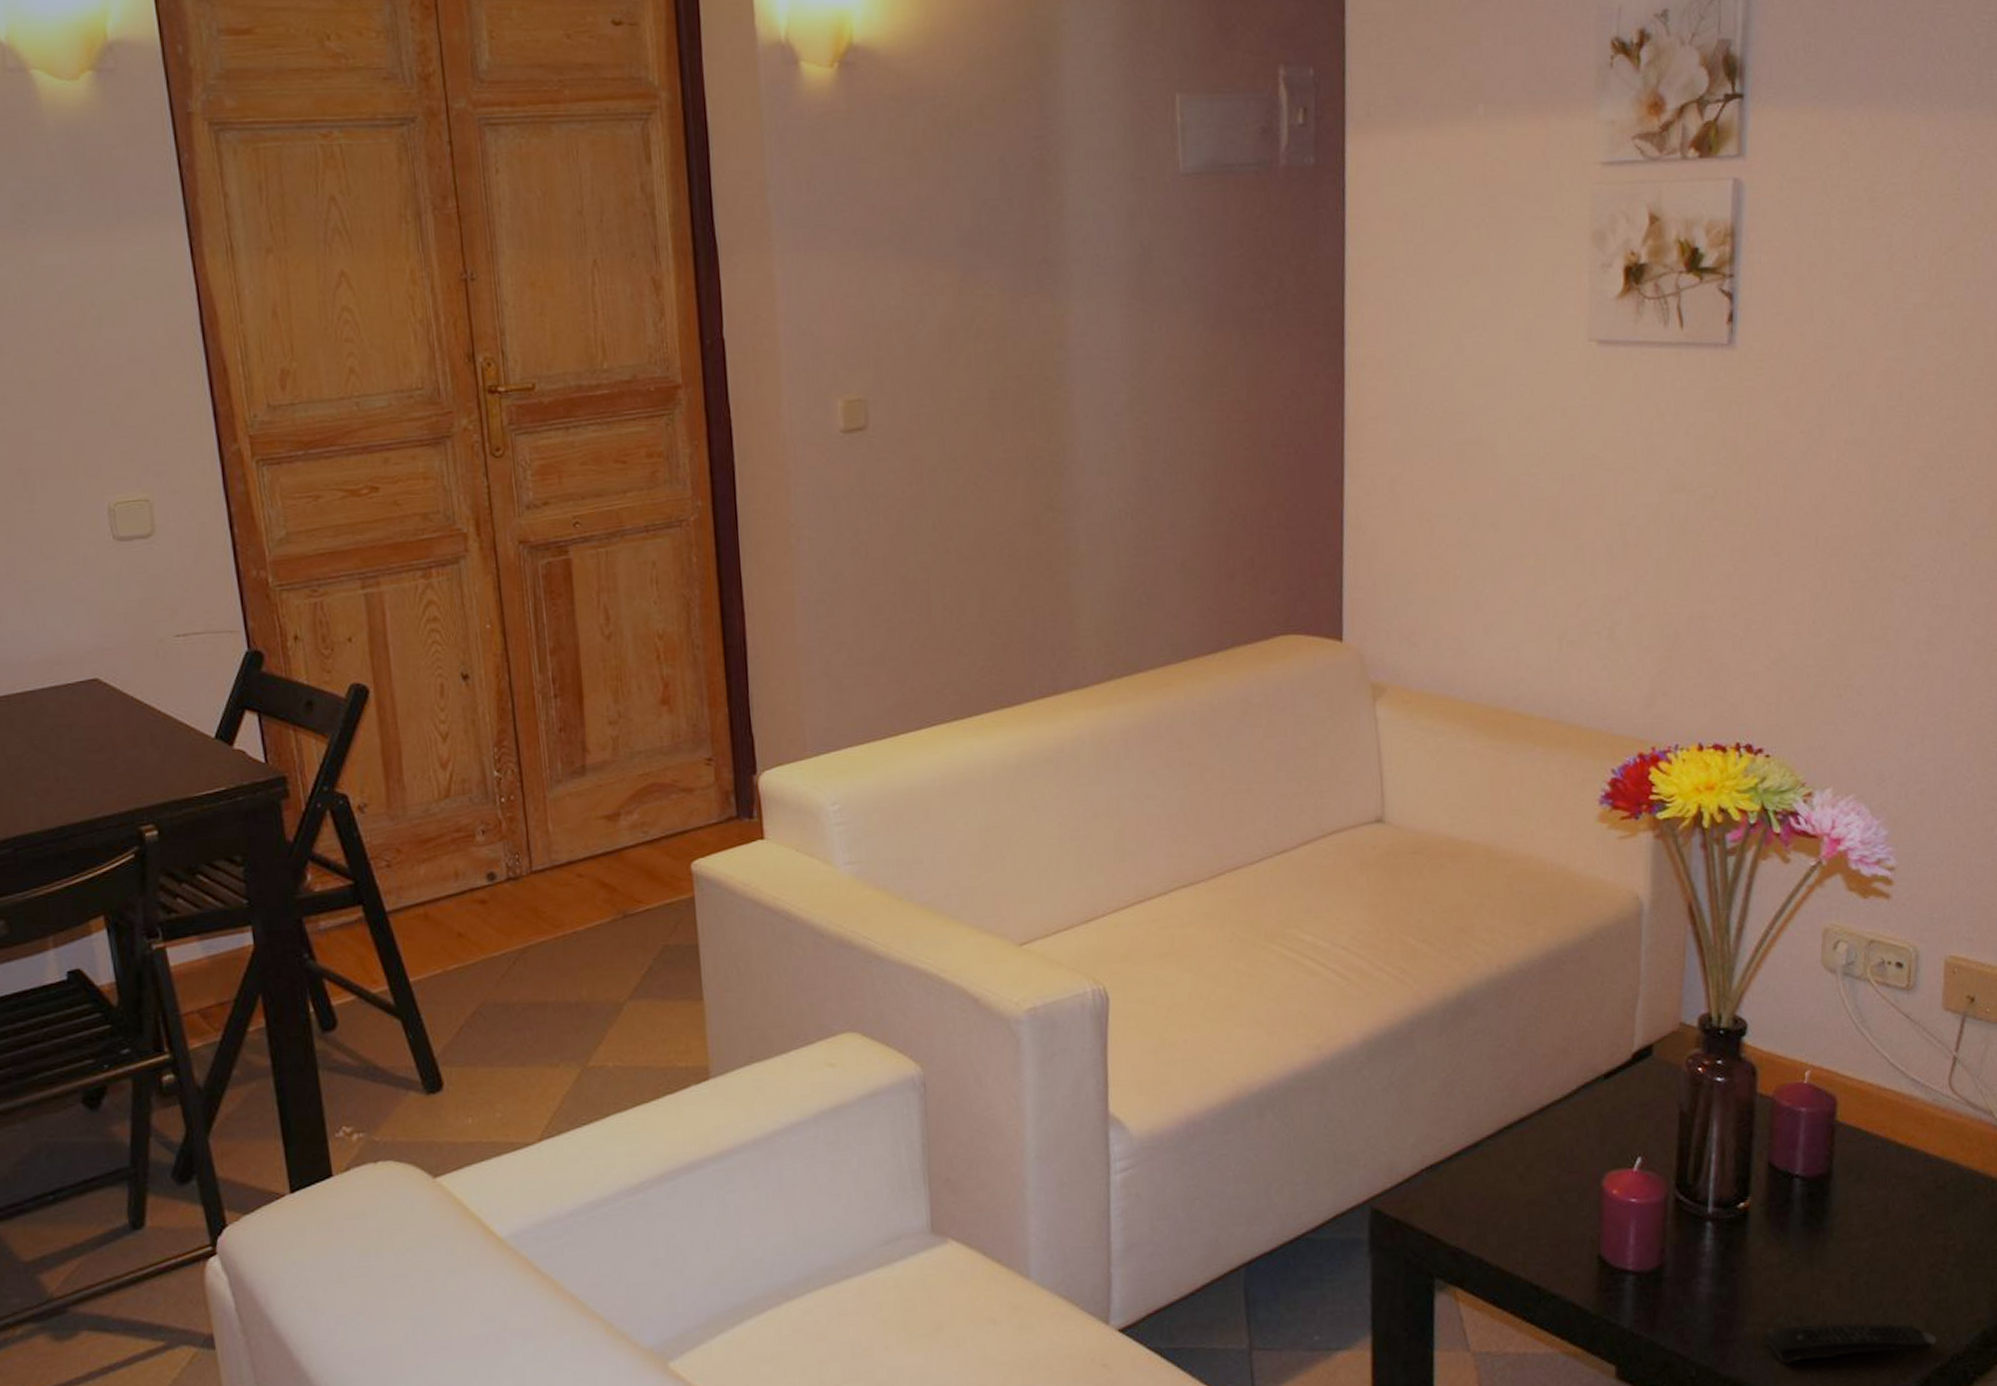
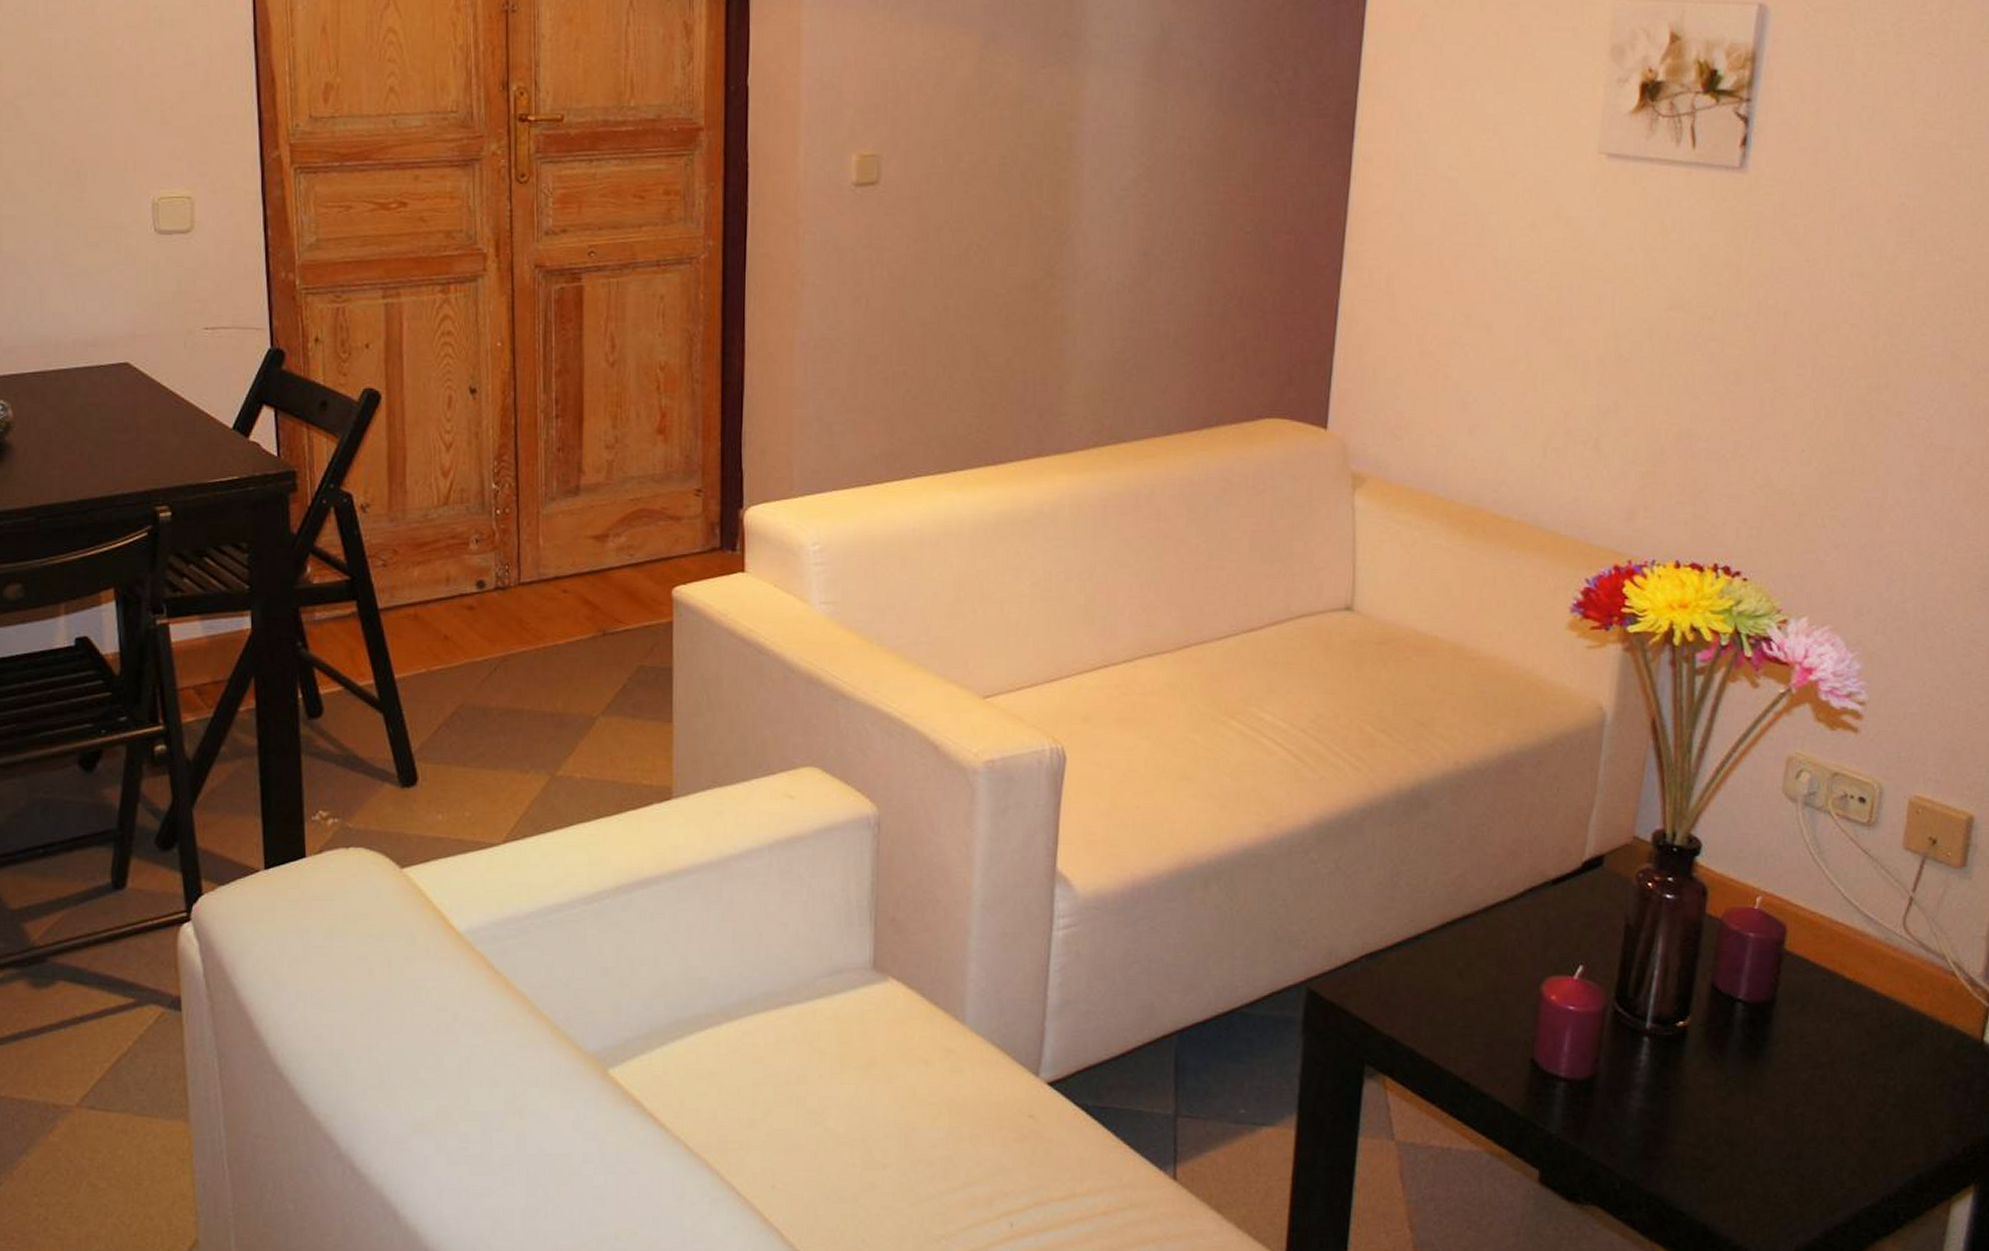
remote control: present [1764,1322,1937,1365] -> none [1692,1149,1869,1190]

